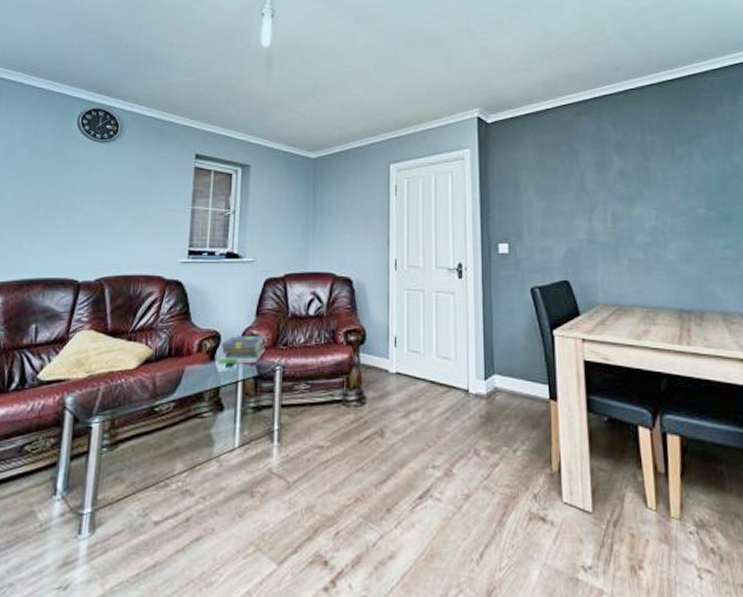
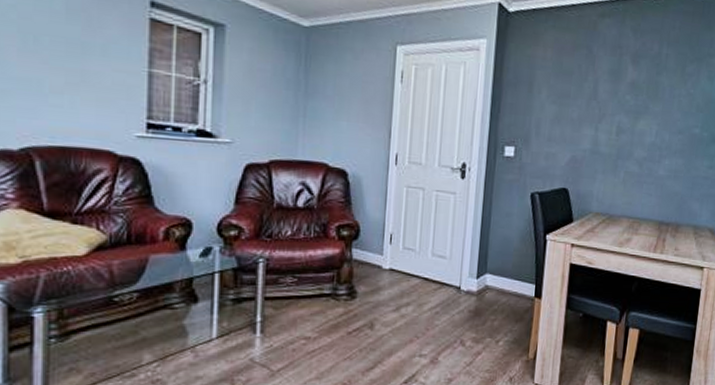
books: present [217,335,265,364] -> none [189,224,246,255]

